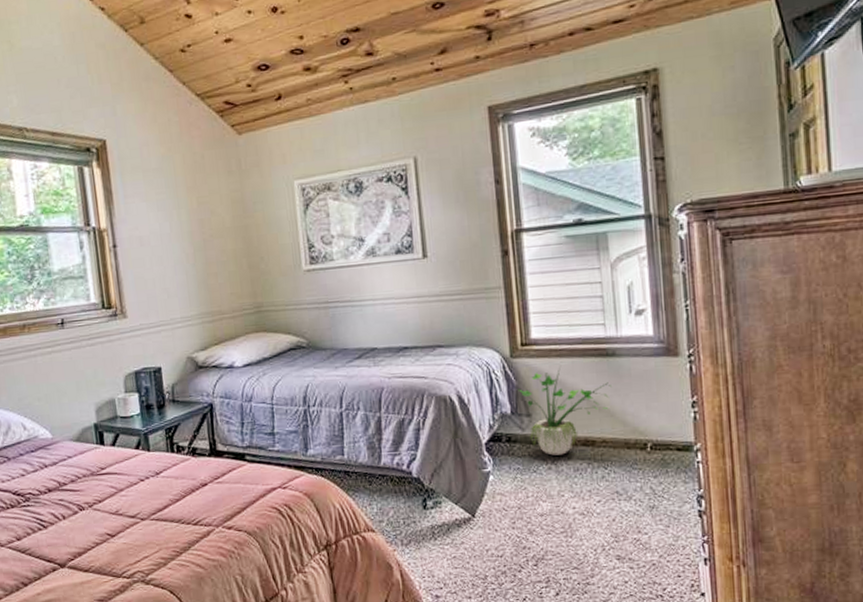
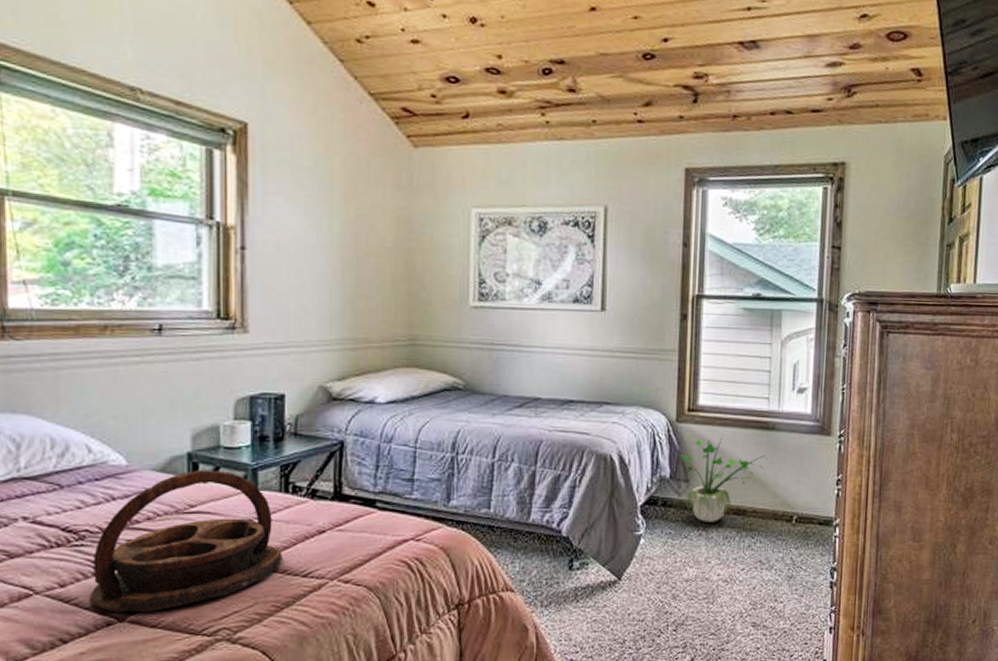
serving tray: none [37,436,176,560] -> present [89,470,282,612]

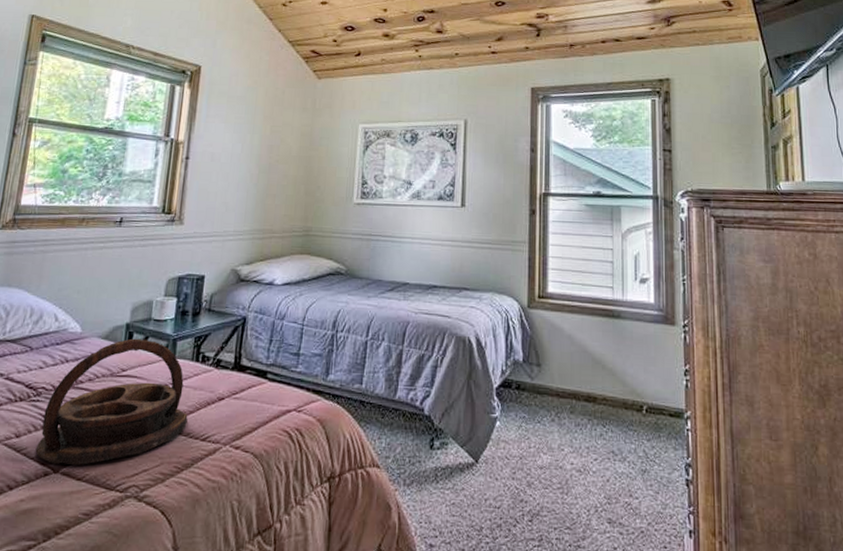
potted plant: present [680,436,768,522] -> none [532,323,615,408]

